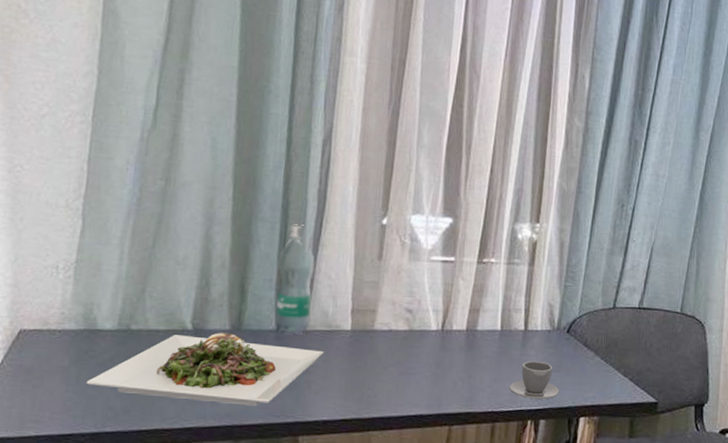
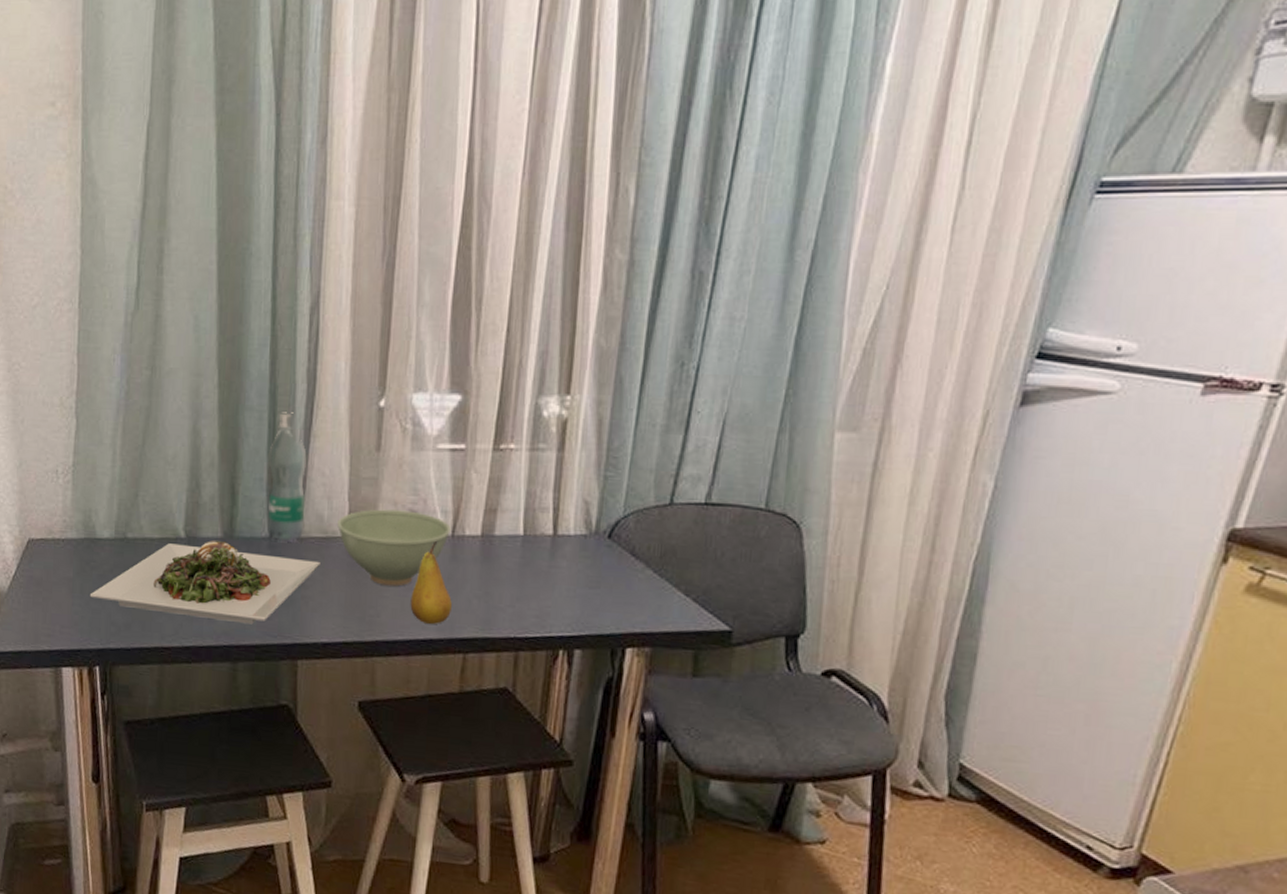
bowl: none [341,307,441,372] -> present [337,509,451,587]
fruit: none [404,333,441,402] -> present [410,540,453,624]
teacup: present [510,360,559,400] -> none [536,574,599,624]

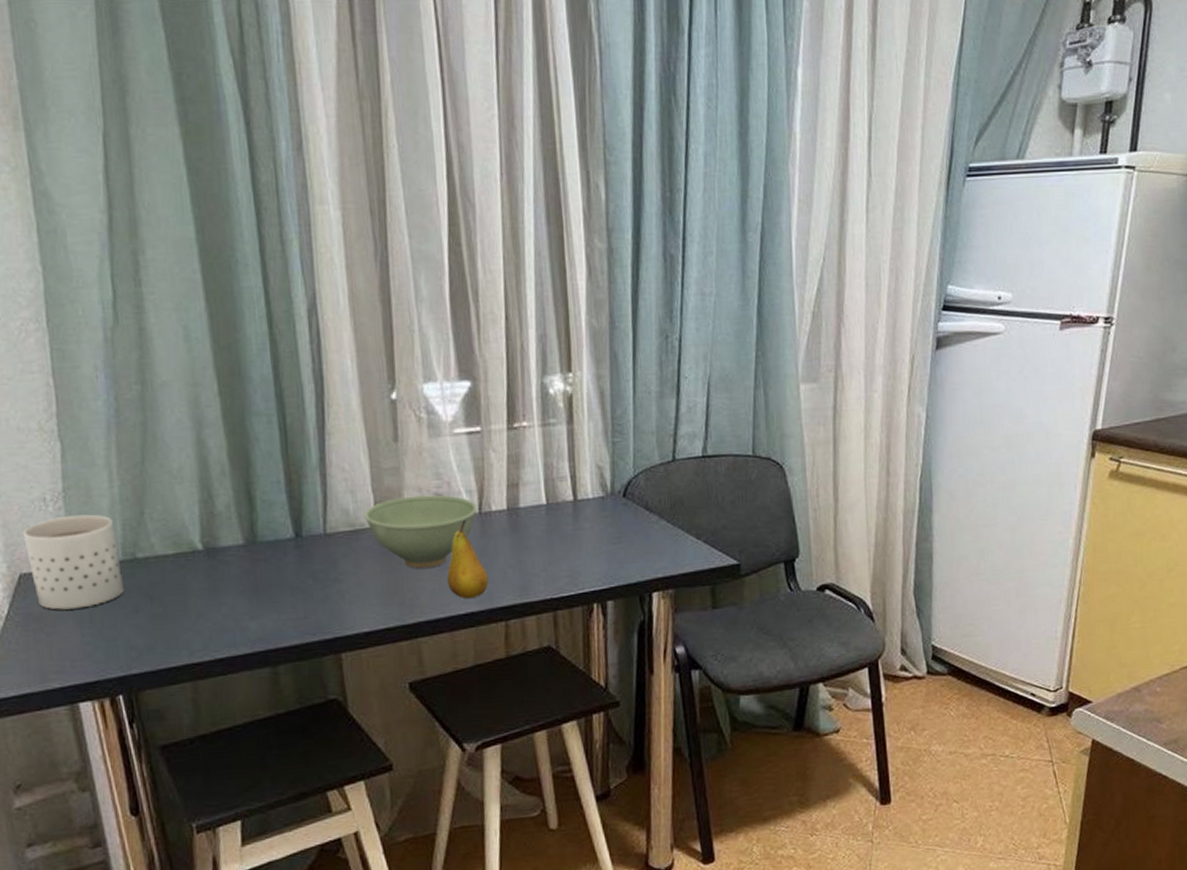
mug: none [35,489,113,579] -> present [22,514,125,610]
salad: present [89,539,320,625] -> none [101,547,352,630]
bottle: present [267,412,307,541] -> none [284,413,331,539]

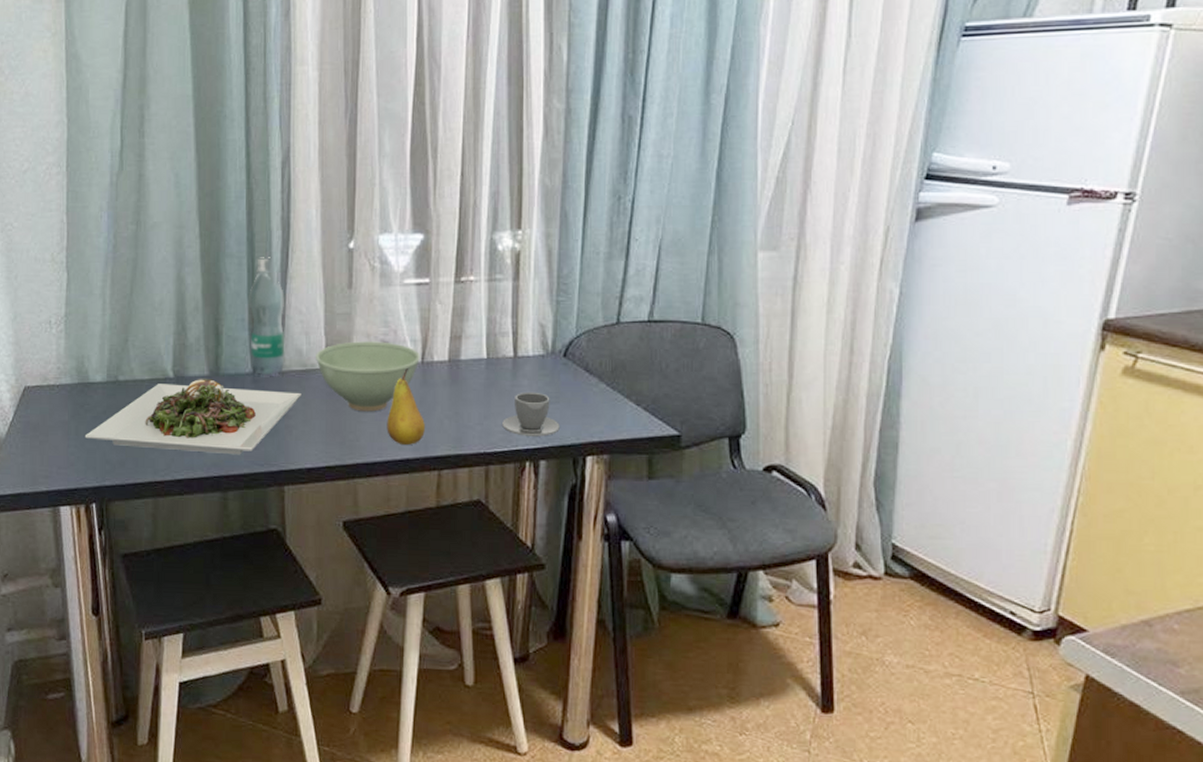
mug: present [22,514,125,610] -> none [30,338,106,422]
salad: none [101,547,352,630] -> present [84,378,301,455]
bottle: none [284,413,331,539] -> present [250,257,285,375]
teacup: none [567,534,624,579] -> present [502,391,560,437]

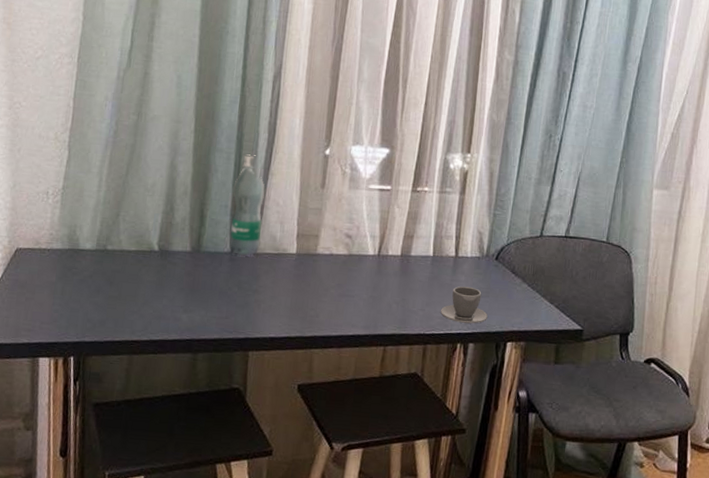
salad: present [84,378,301,455] -> none [69,253,272,322]
bowl: present [316,341,420,412] -> none [287,233,377,293]
fruit: present [387,367,426,445] -> none [343,258,377,323]

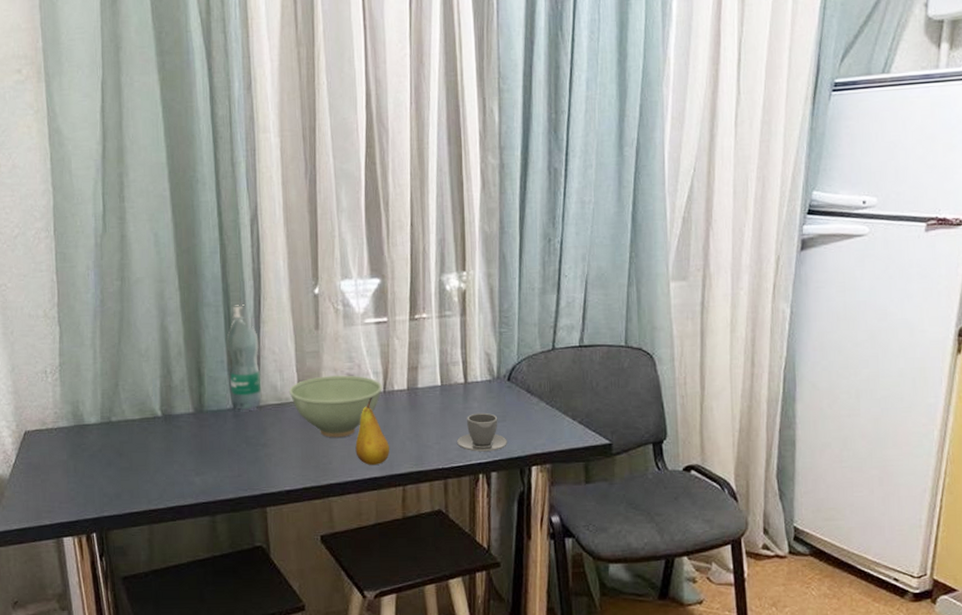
bowl: none [287,233,377,293] -> present [289,375,382,438]
fruit: none [343,258,377,323] -> present [355,396,390,465]

